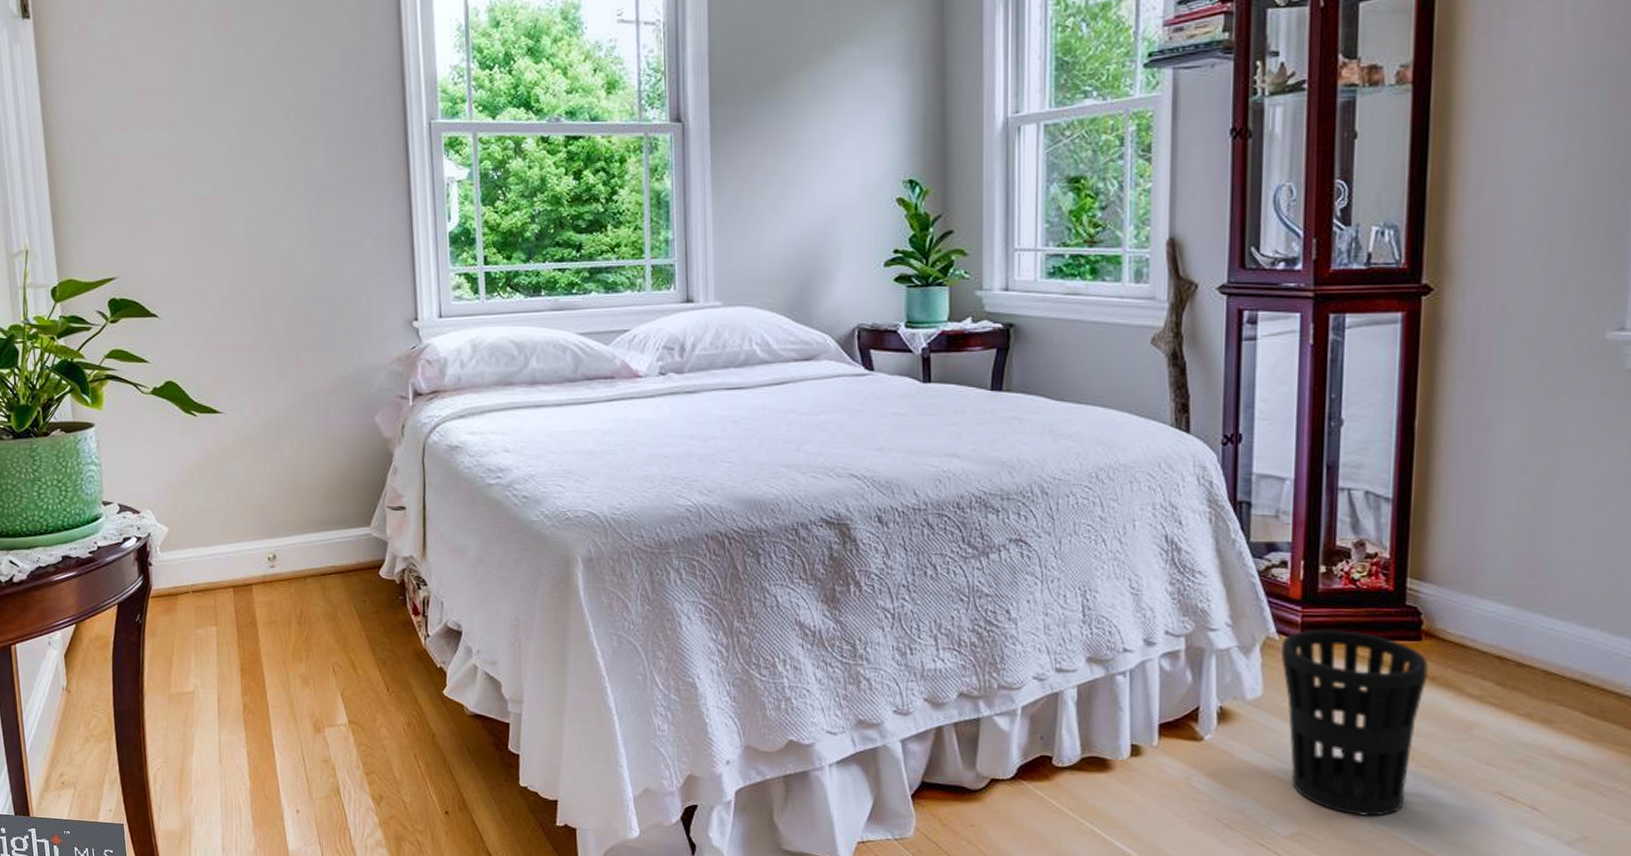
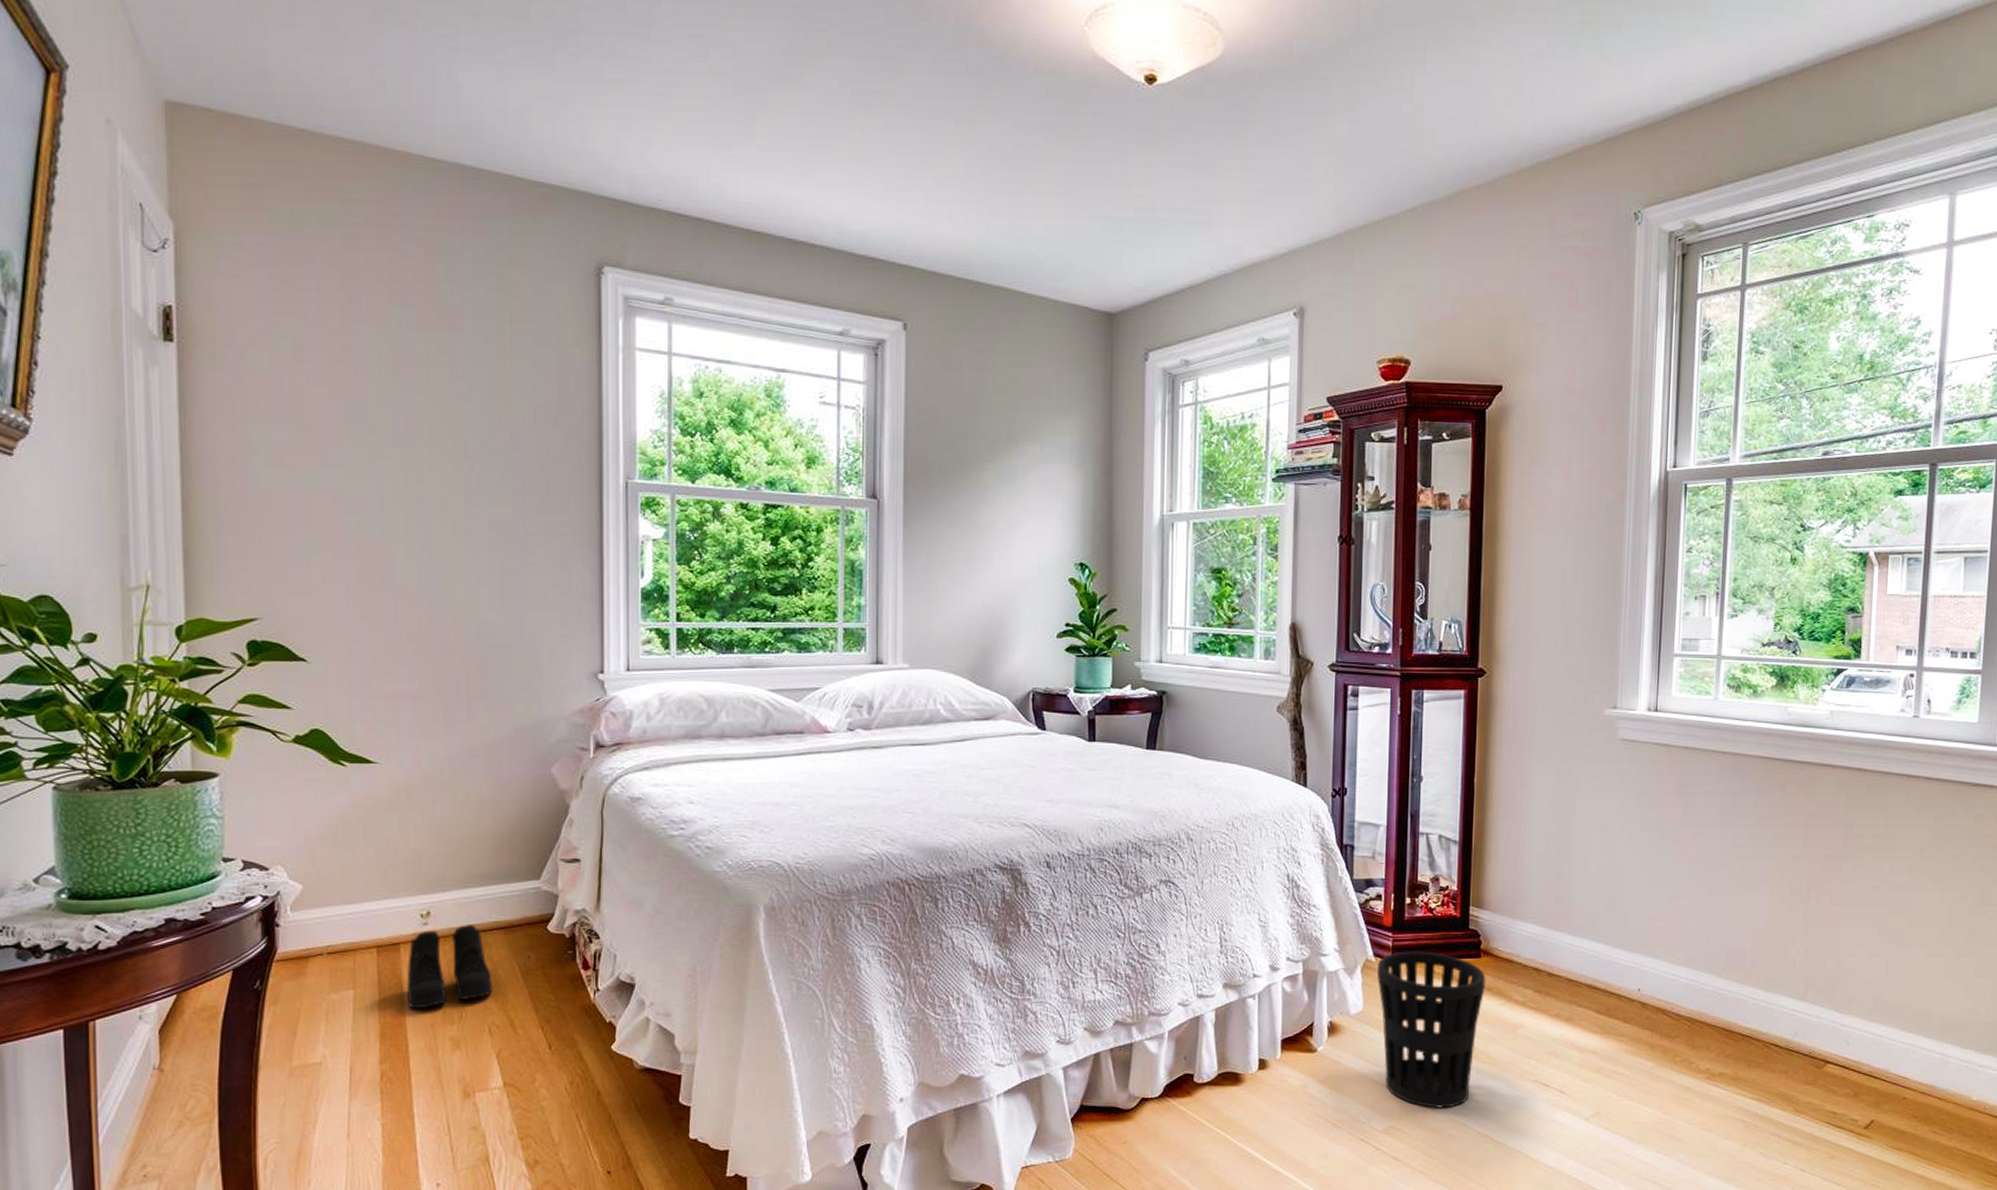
boots: none [260,568,334,647] -> present [406,925,492,1009]

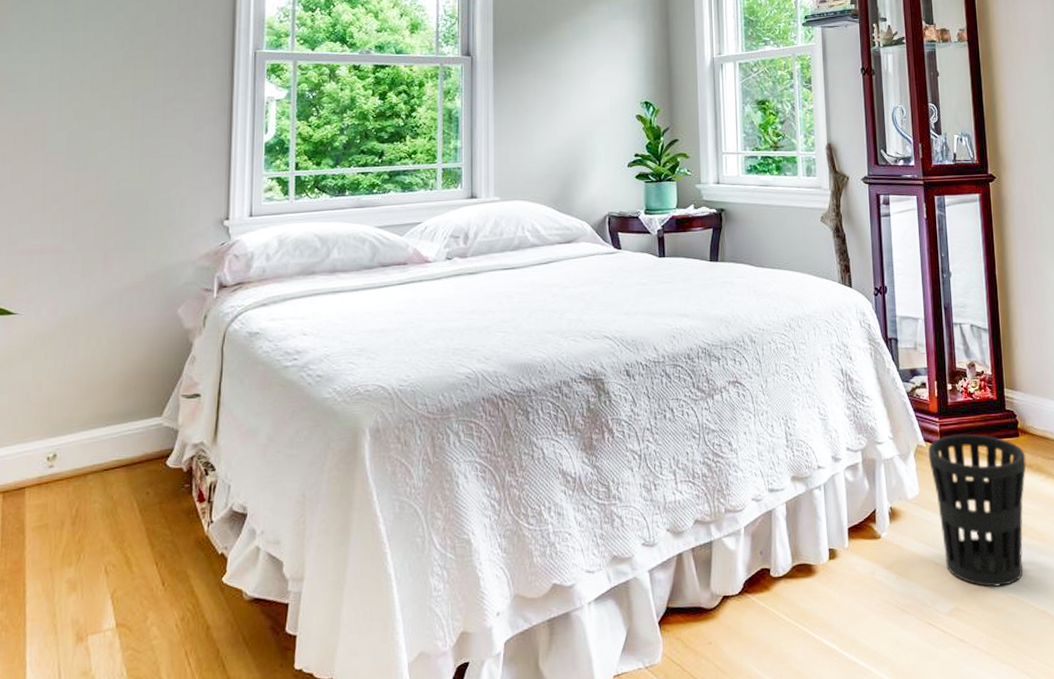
boots: present [406,925,492,1009] -> none [28,465,111,554]

